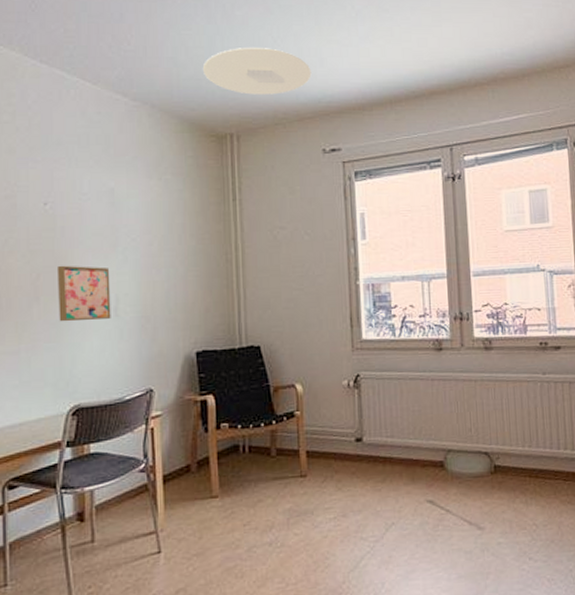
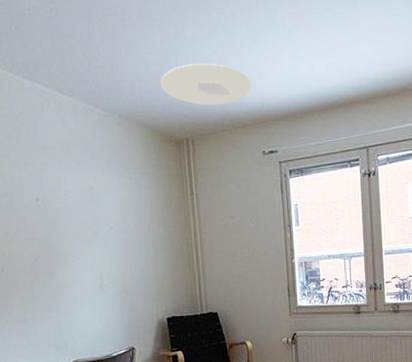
wall art: present [56,265,111,322] -> none [50,250,98,296]

